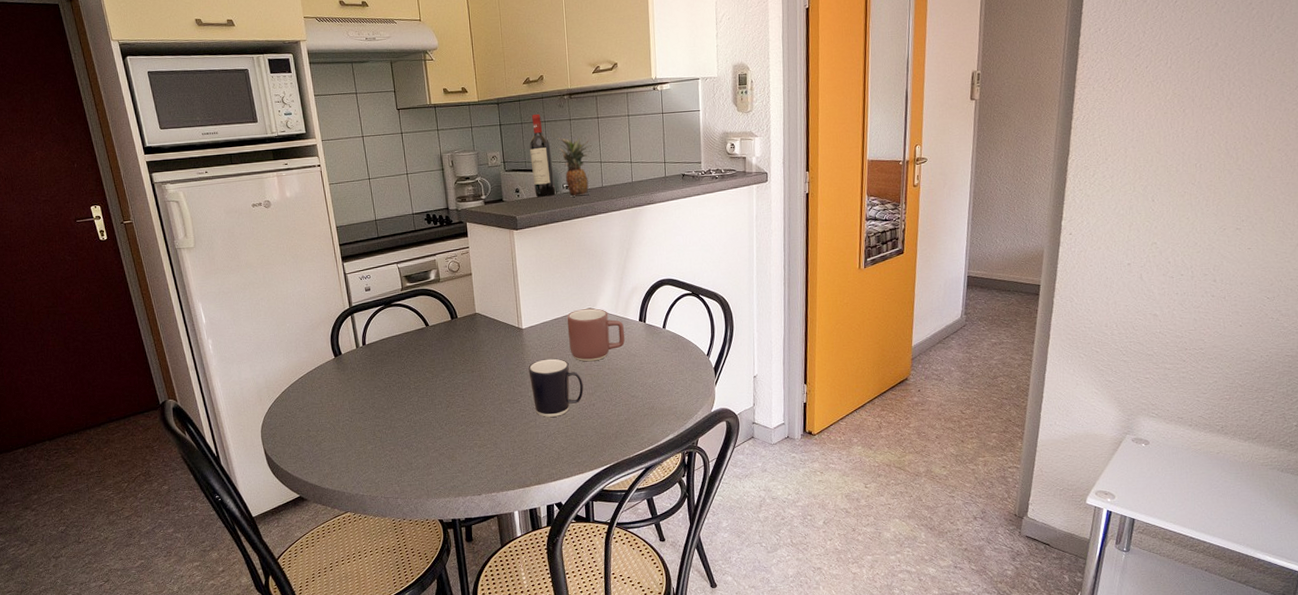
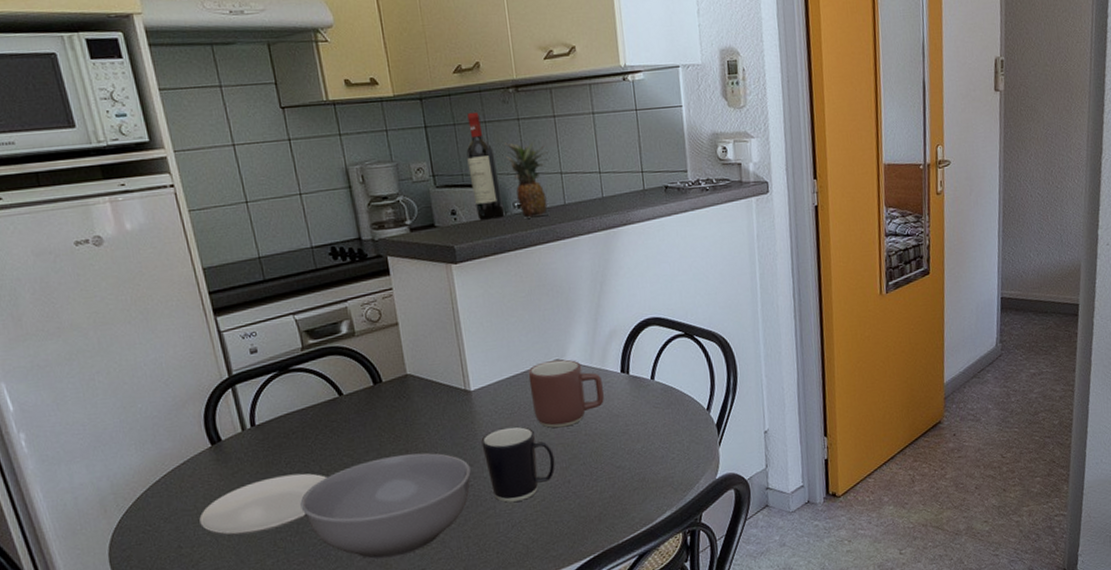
plate: none [323,383,414,425] -> present [199,473,328,535]
bowl: none [394,374,520,453] -> present [300,452,472,559]

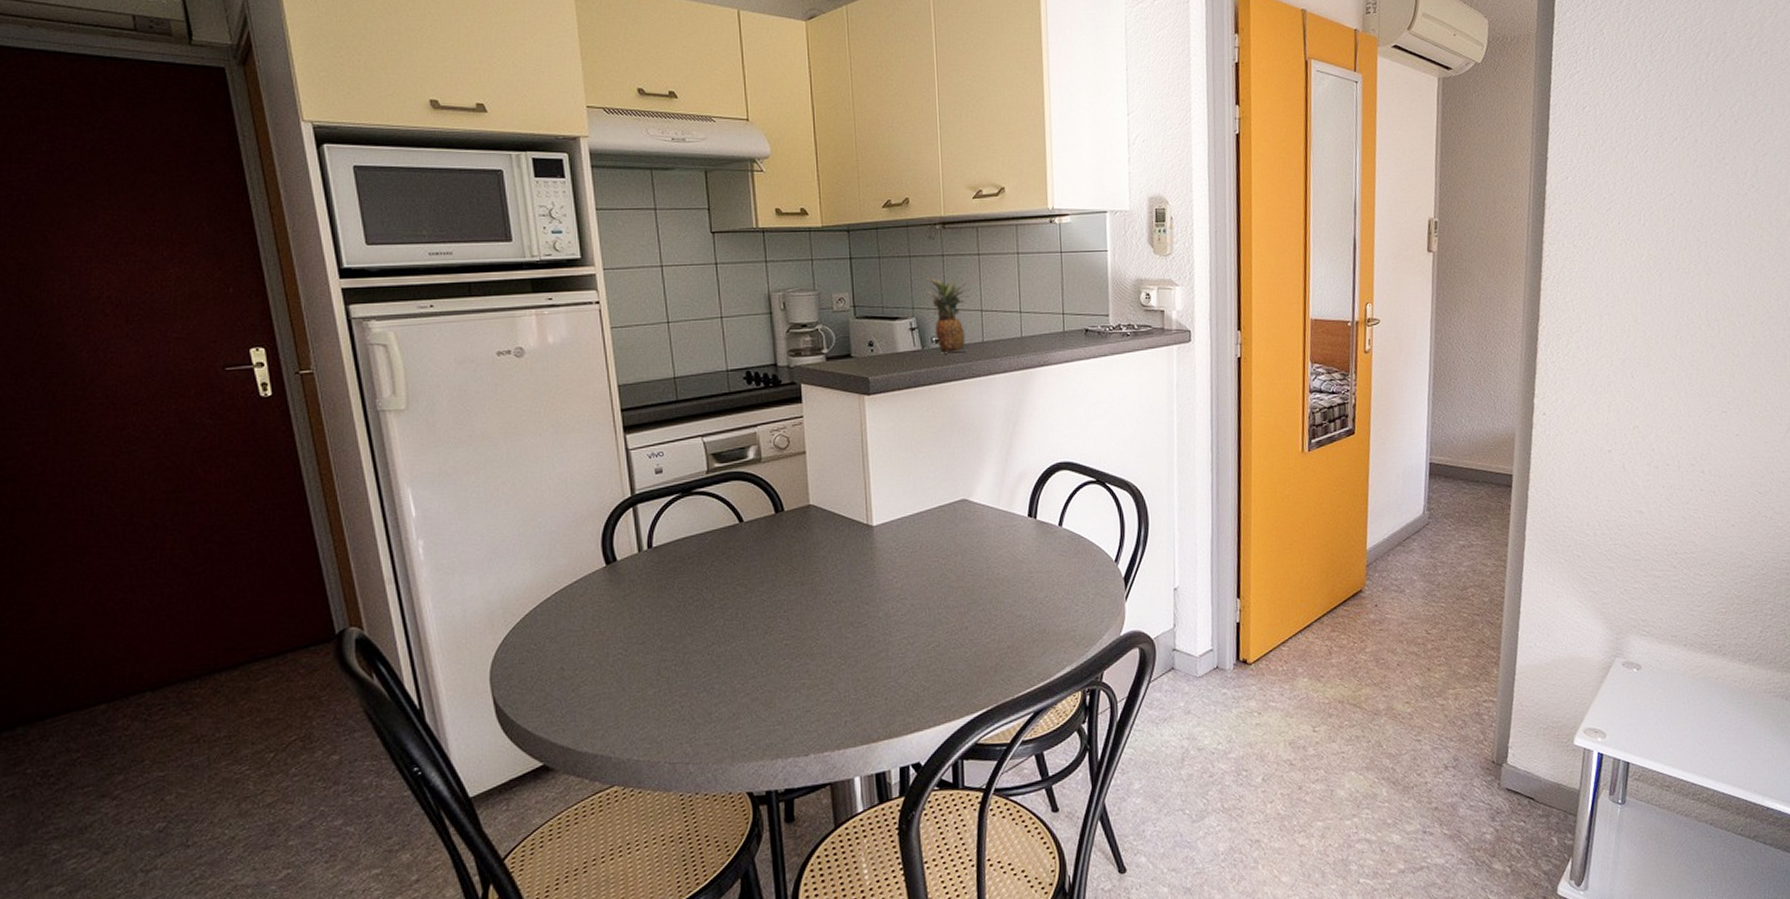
plate: present [199,473,328,535] -> none [585,600,719,660]
bowl: present [300,452,472,559] -> none [689,587,867,697]
wine bottle: present [466,111,505,221] -> none [889,246,922,354]
mug: present [481,426,556,503] -> none [879,566,953,646]
mug: present [528,359,604,428] -> none [932,499,1009,571]

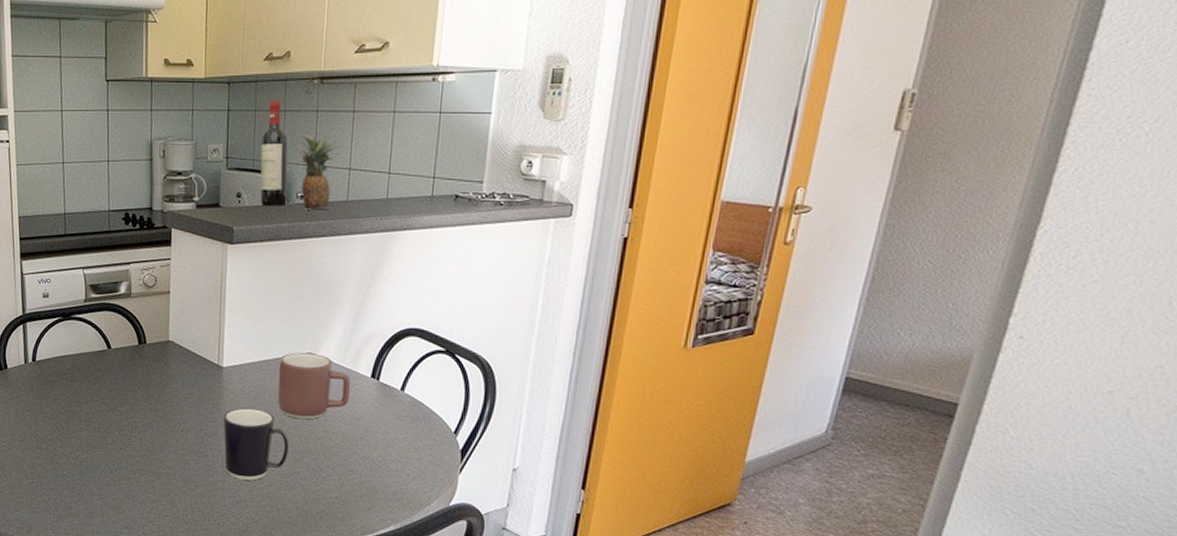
mug: none [879,566,953,646] -> present [223,408,289,481]
wine bottle: none [889,246,922,354] -> present [260,100,288,207]
mug: none [932,499,1009,571] -> present [278,352,350,420]

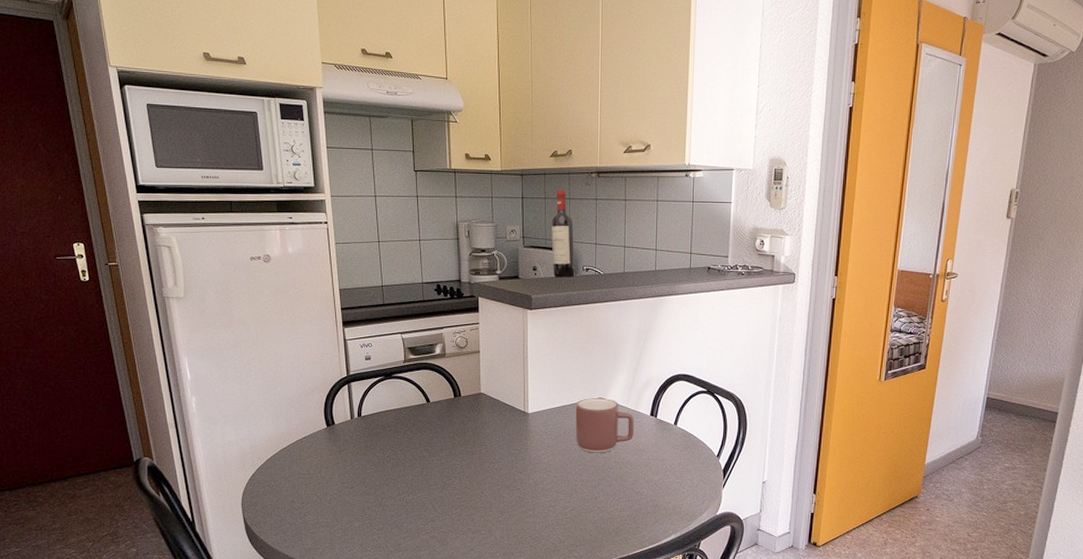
mug: present [223,408,289,481] -> none [531,447,587,507]
fruit: present [298,133,341,210] -> none [582,217,616,280]

